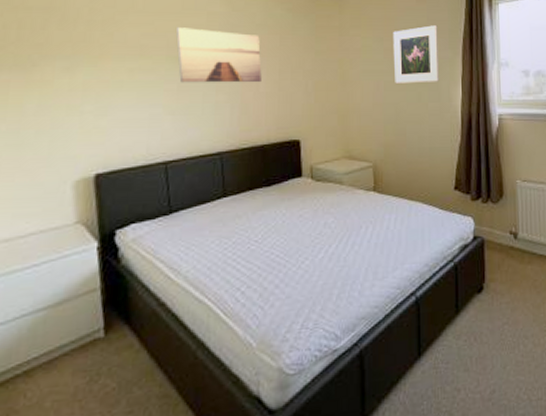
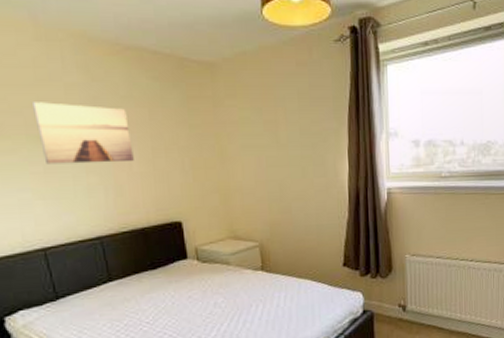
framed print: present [393,25,440,84] -> none [272,92,325,158]

